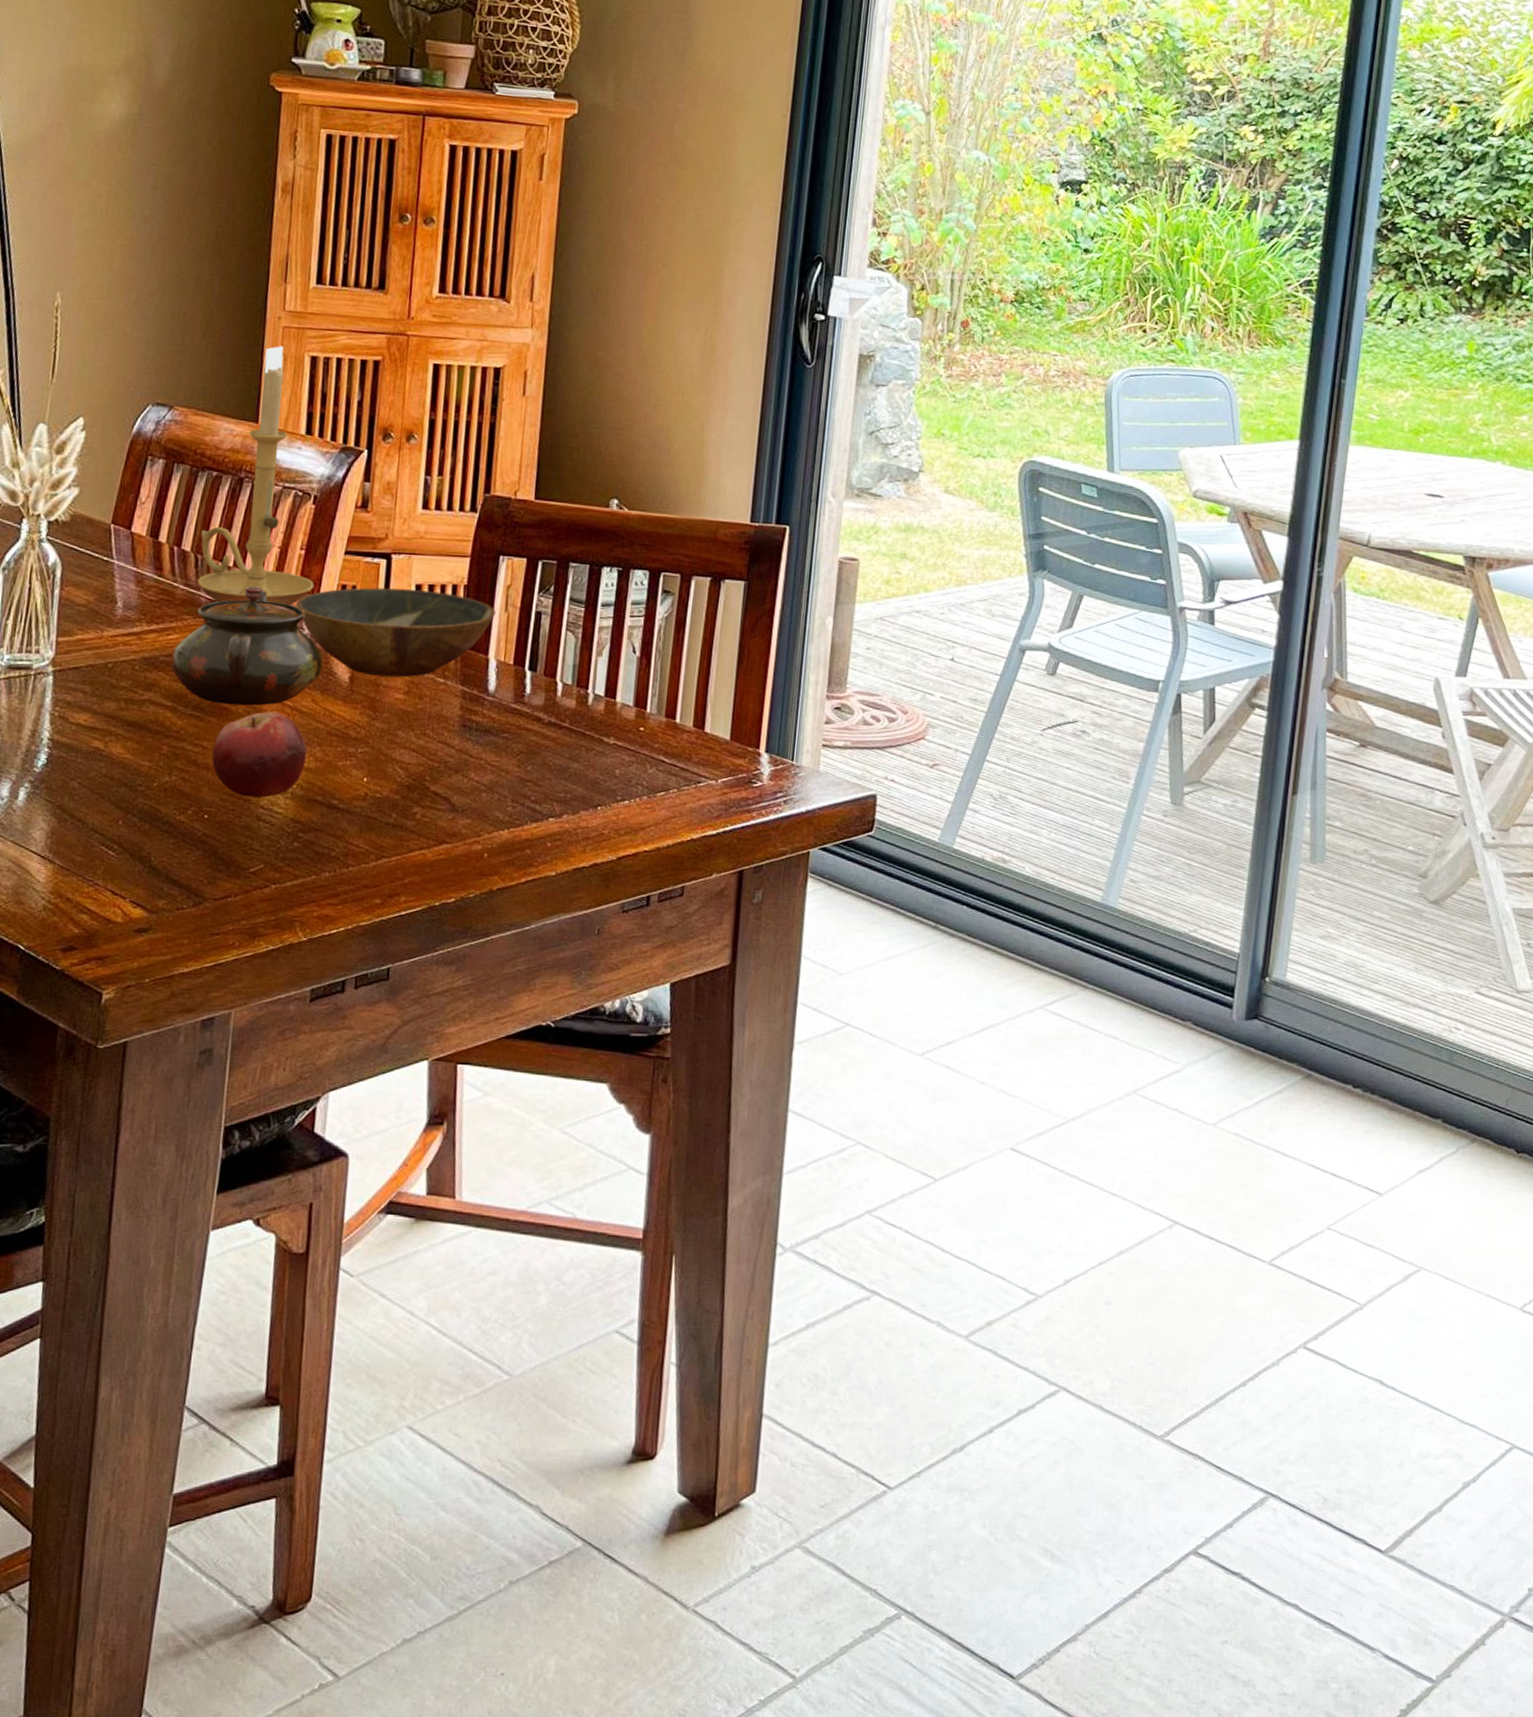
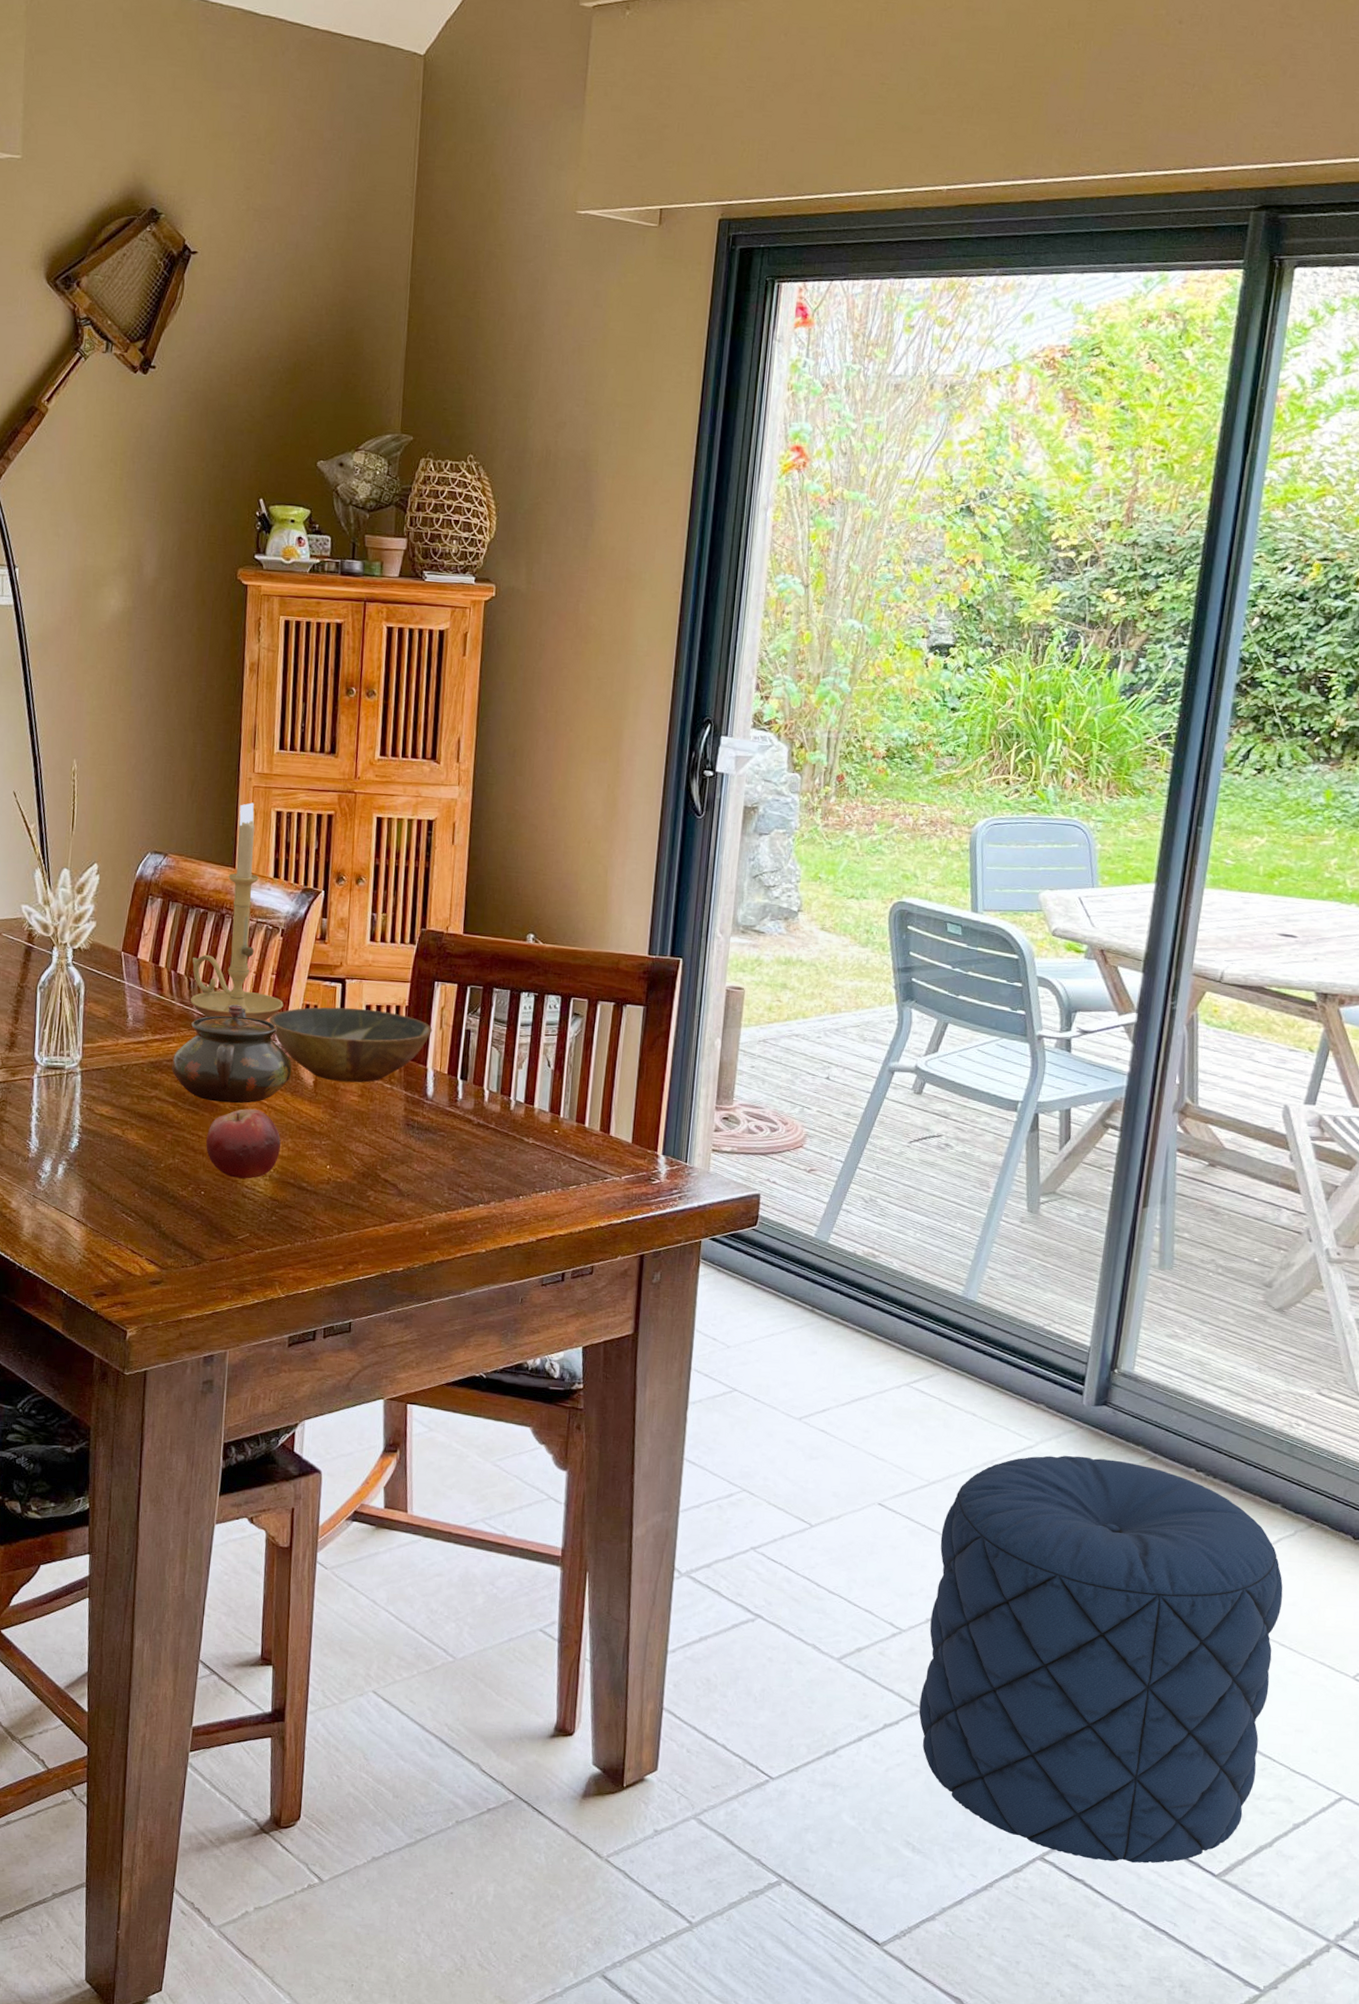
pouf: none [1057,1078,1446,1548] -> present [919,1455,1283,1863]

